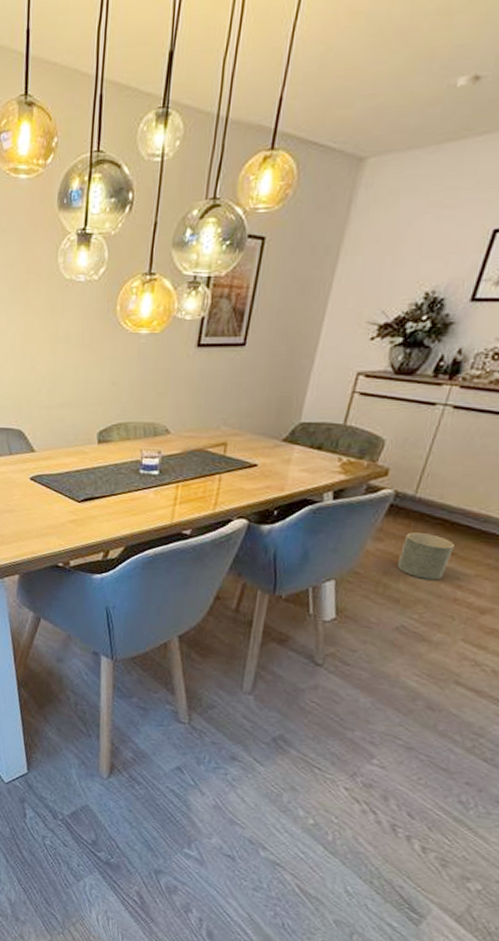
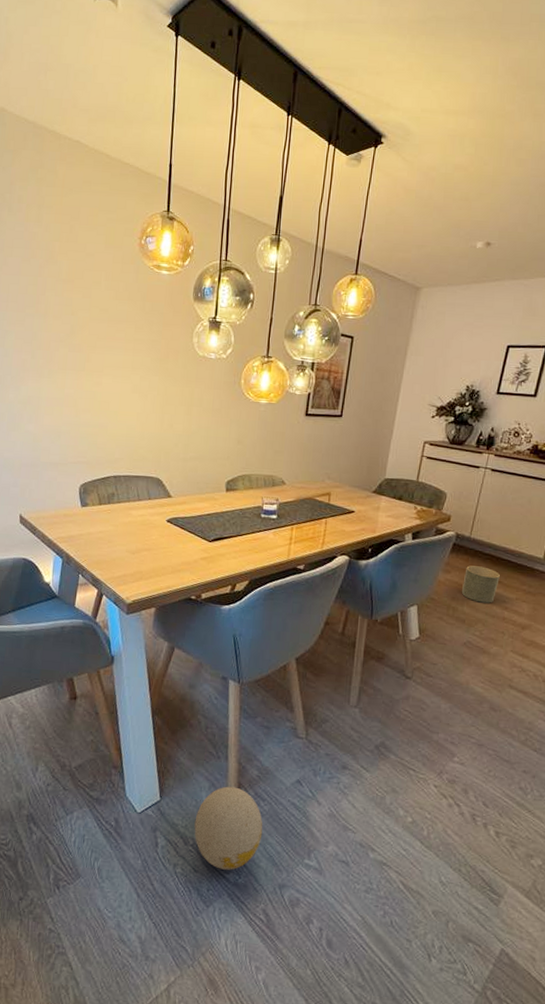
decorative ball: none [63,765,138,849] -> present [194,786,263,870]

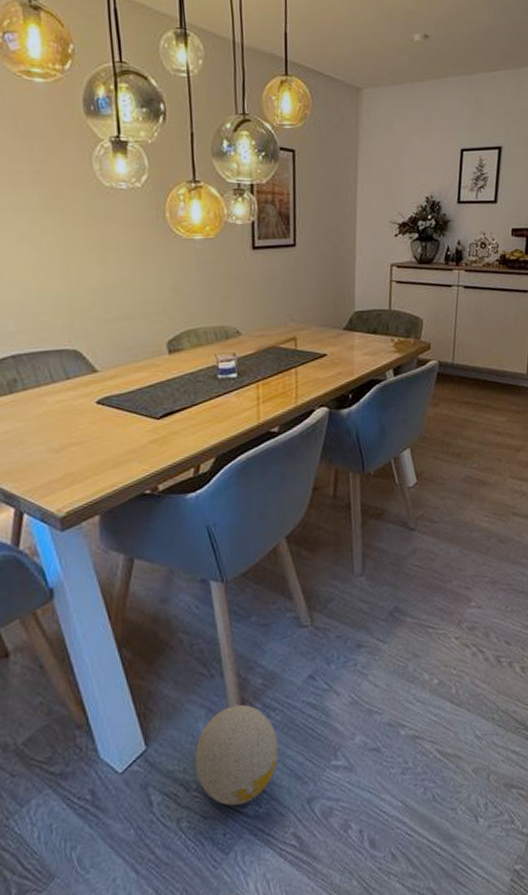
planter: present [461,565,500,603] -> none [452,393,488,432]

